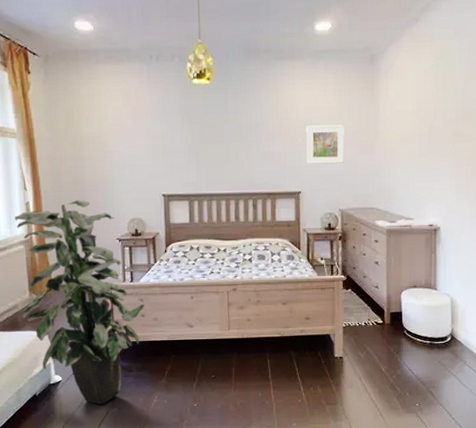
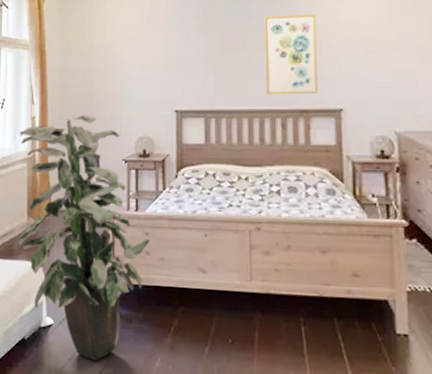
wall art: none [239,111,282,180] -> present [264,14,318,94]
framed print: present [306,124,344,164] -> none [347,27,400,75]

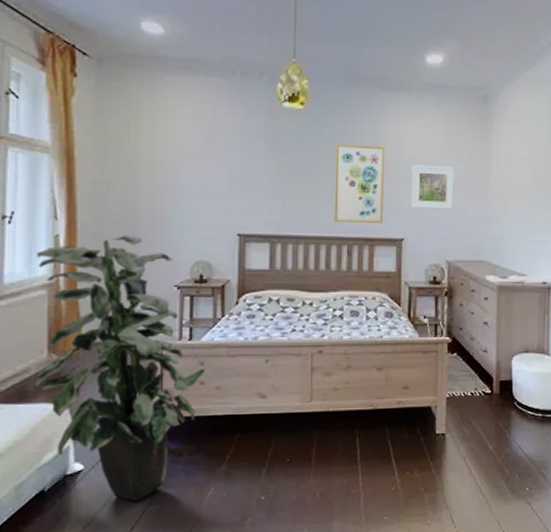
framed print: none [347,27,400,75] -> present [411,165,454,209]

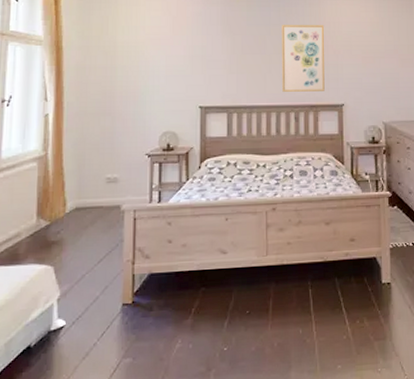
indoor plant: present [34,234,206,502] -> none [24,111,173,355]
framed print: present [411,165,454,209] -> none [348,39,387,77]

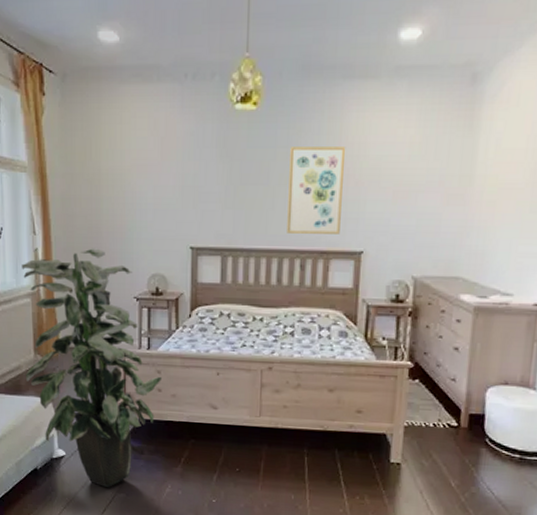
indoor plant: none [24,111,173,355] -> present [21,248,163,488]

